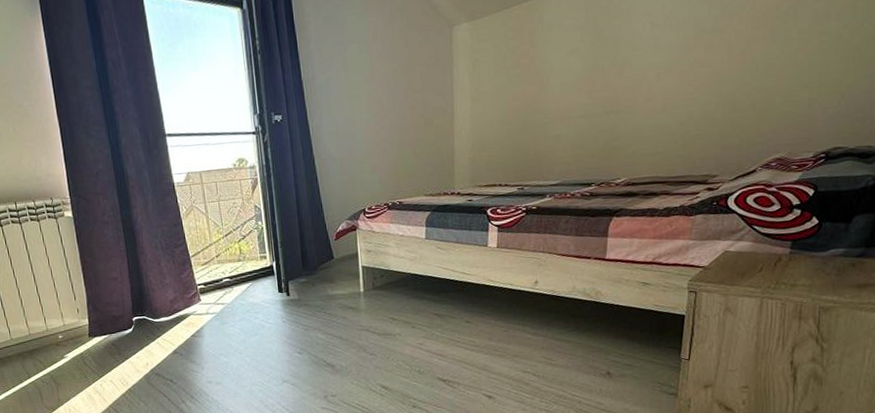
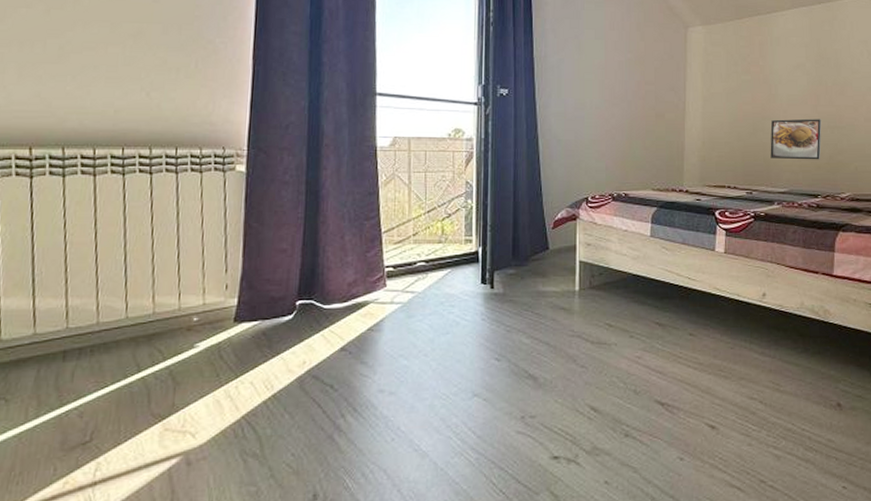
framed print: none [541,105,597,152] -> present [770,119,822,160]

